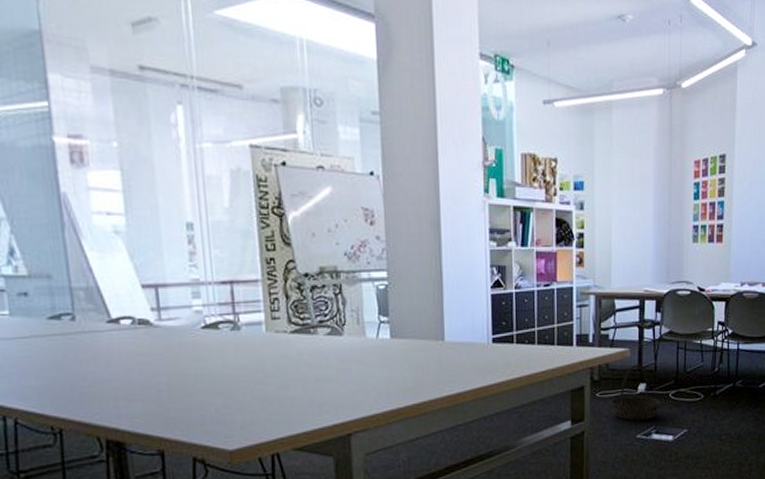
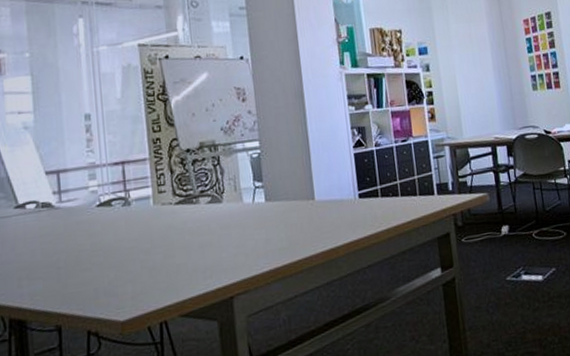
basket: present [610,364,661,421] -> none [476,207,526,263]

